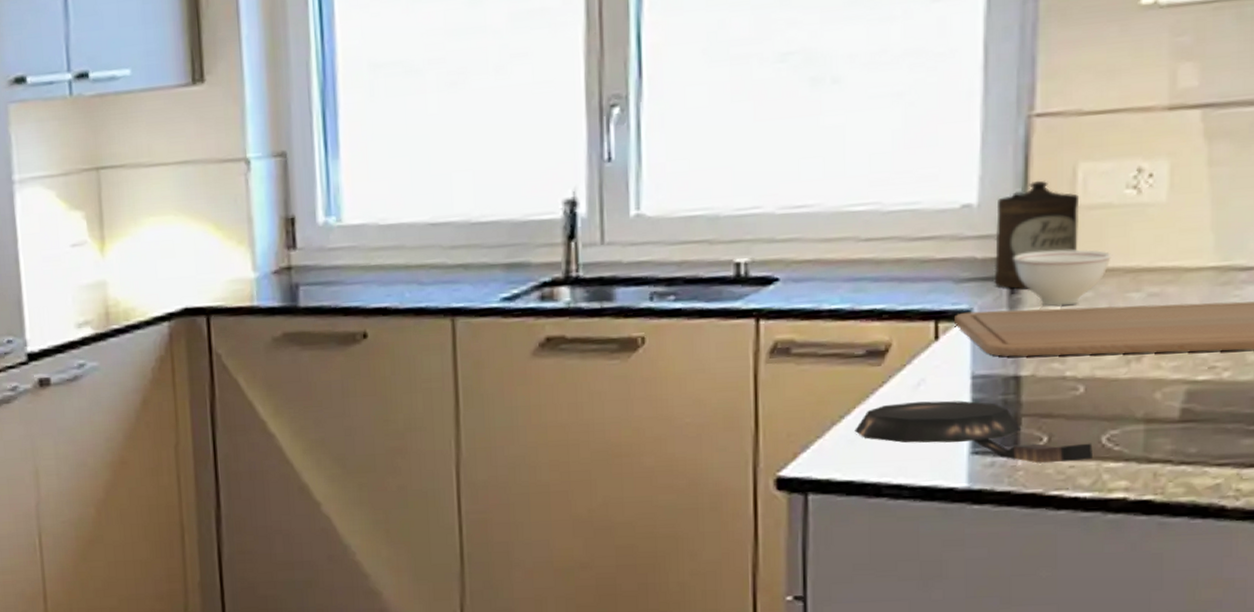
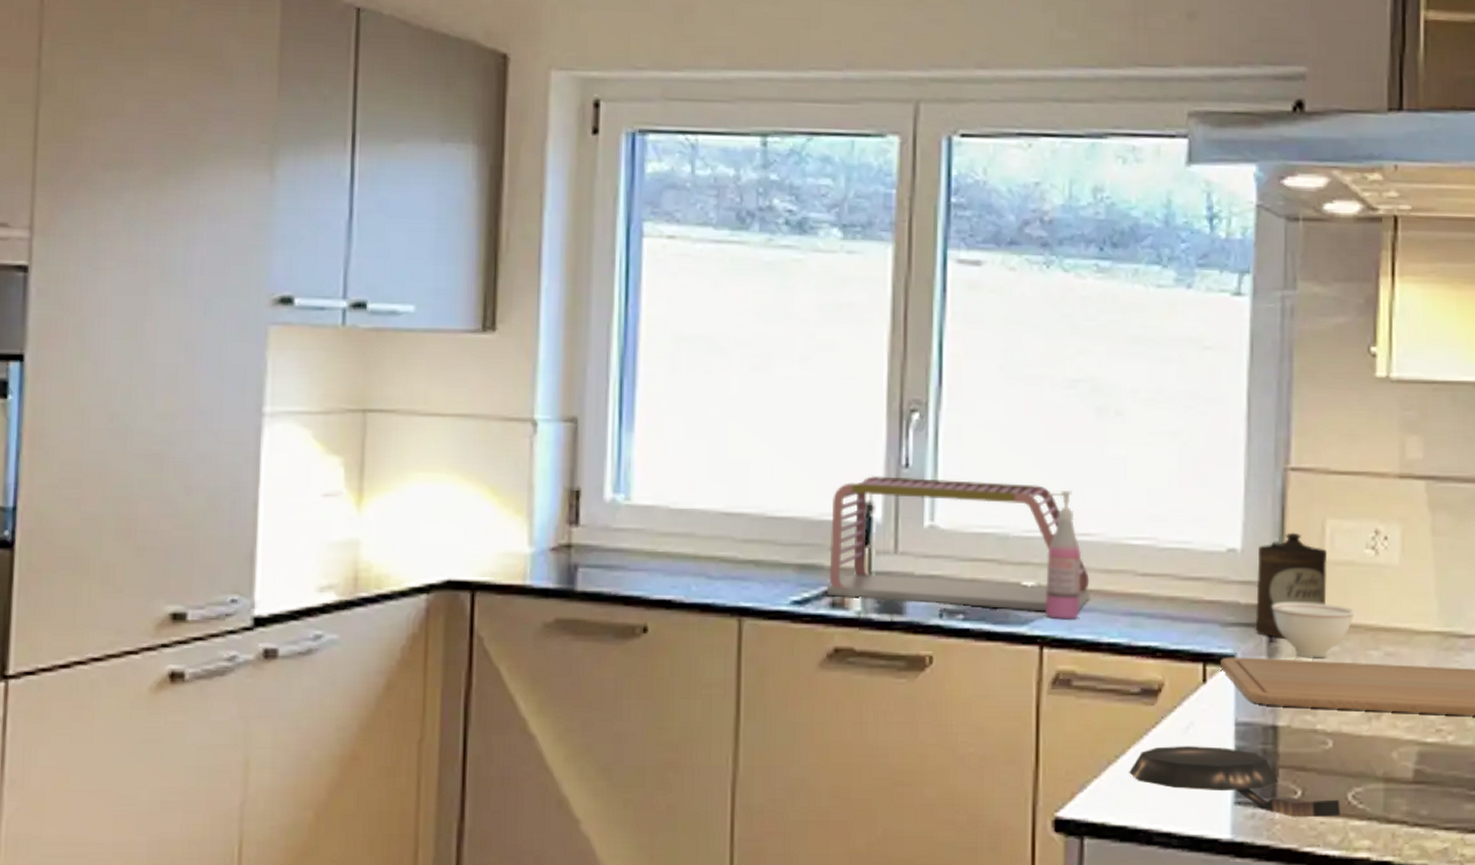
dish rack: none [535,163,809,291] -> present [827,476,1091,612]
soap dispenser: none [759,164,799,291] -> present [1045,490,1082,620]

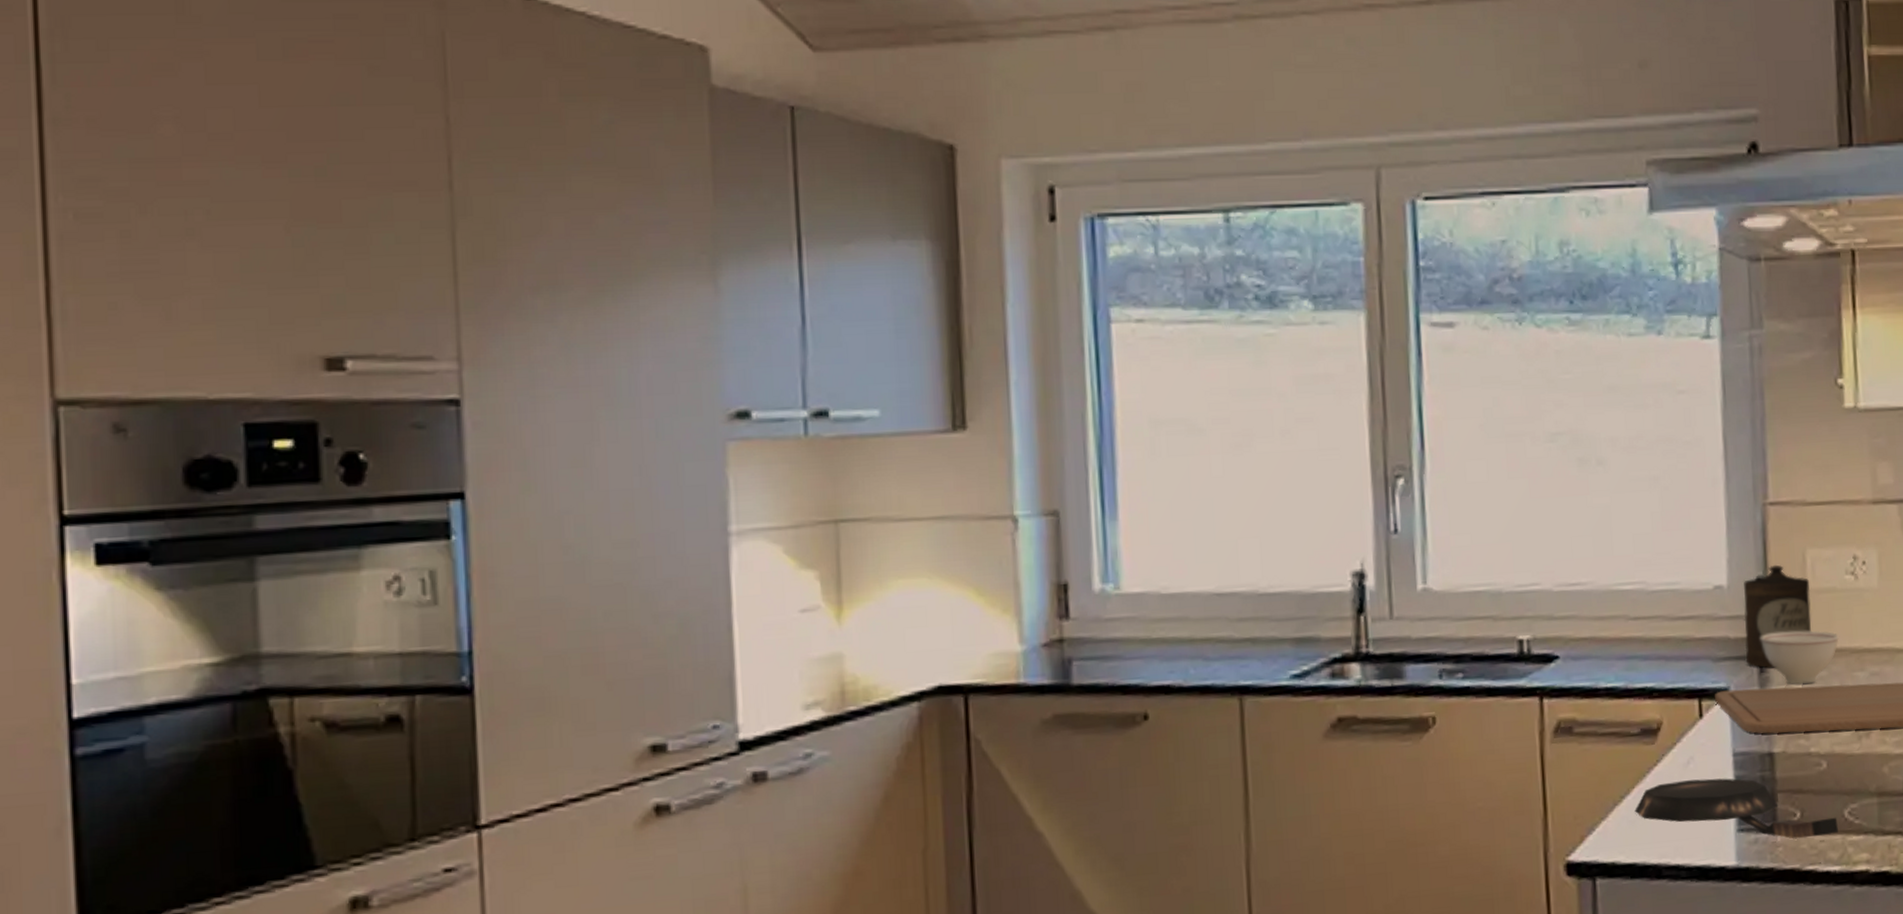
dish rack: present [827,476,1091,612] -> none [1324,540,1586,667]
soap dispenser: present [1045,490,1082,620] -> none [1536,541,1576,669]

